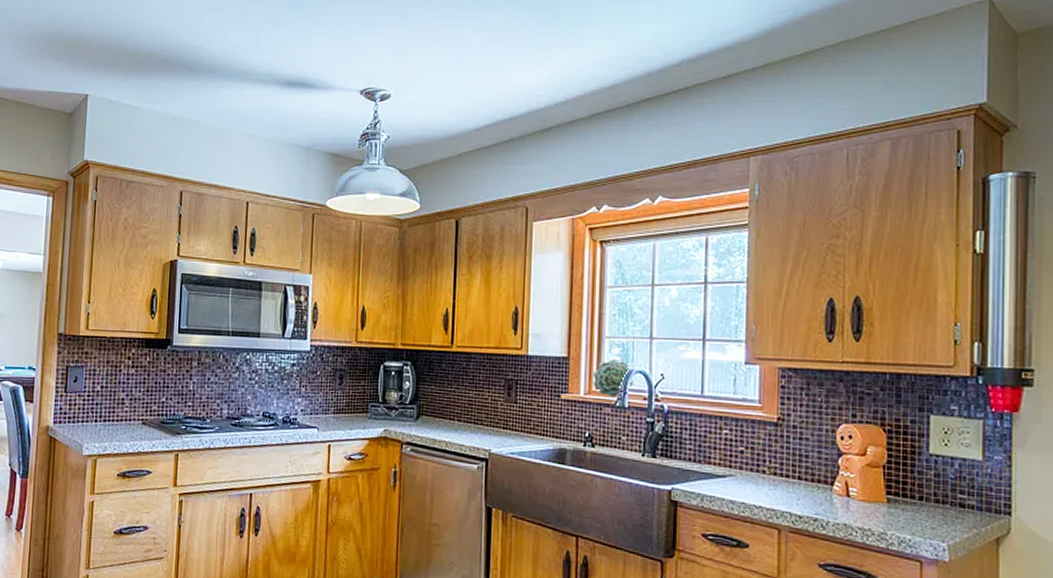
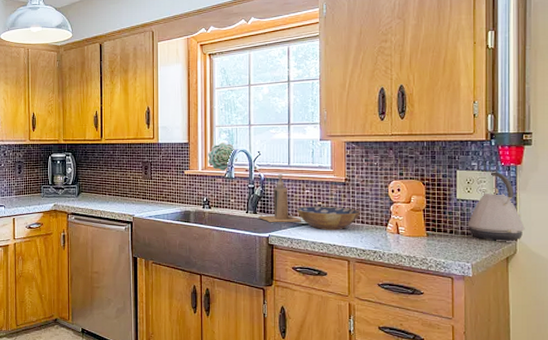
soap dispenser: none [658,406,716,473] -> present [258,174,301,223]
bowl: none [710,451,798,487] -> present [296,206,361,230]
kettle: none [944,419,1023,516] -> present [468,172,525,241]

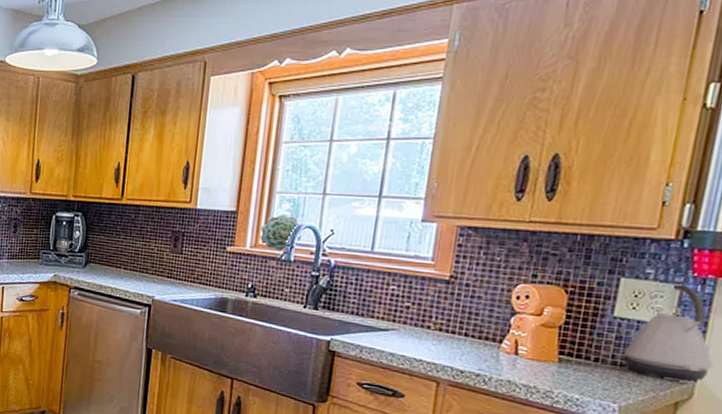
soap dispenser: present [258,174,301,223] -> none [319,262,379,327]
bowl: present [296,206,361,230] -> none [374,306,467,342]

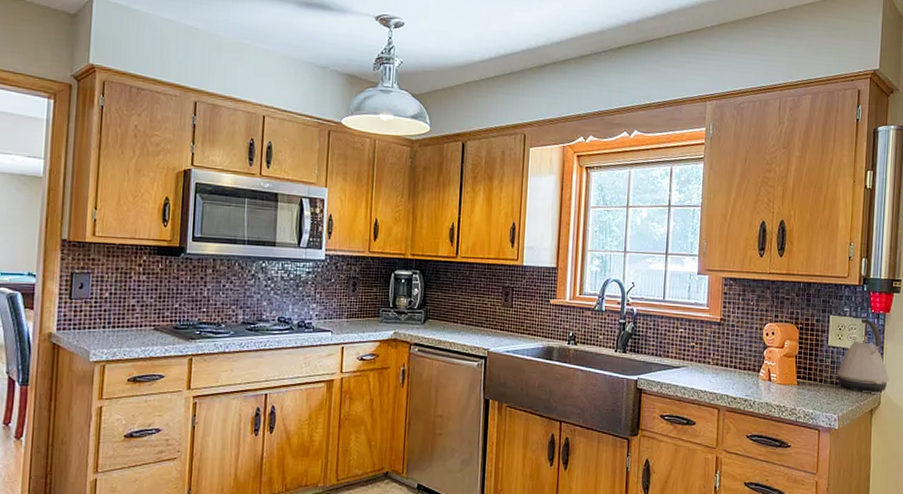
succulent plant: present [260,213,303,252] -> none [577,268,610,303]

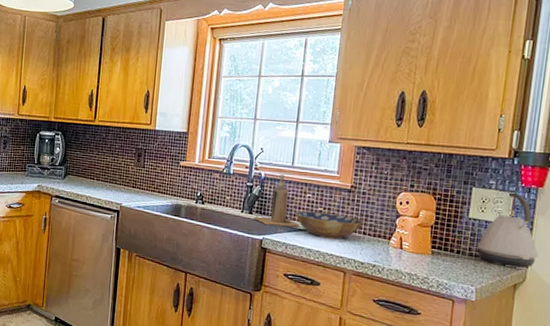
soap dispenser: none [628,309,673,365] -> present [254,174,299,227]
bowl: none [668,346,735,375] -> present [295,211,364,240]

